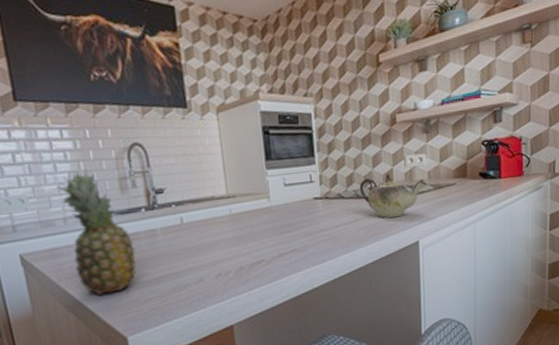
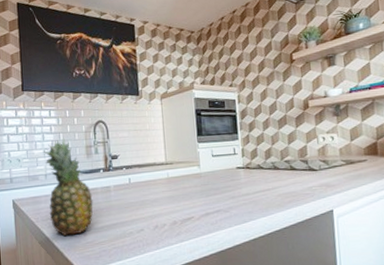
teapot: present [359,173,428,218] -> none [276,149,340,188]

